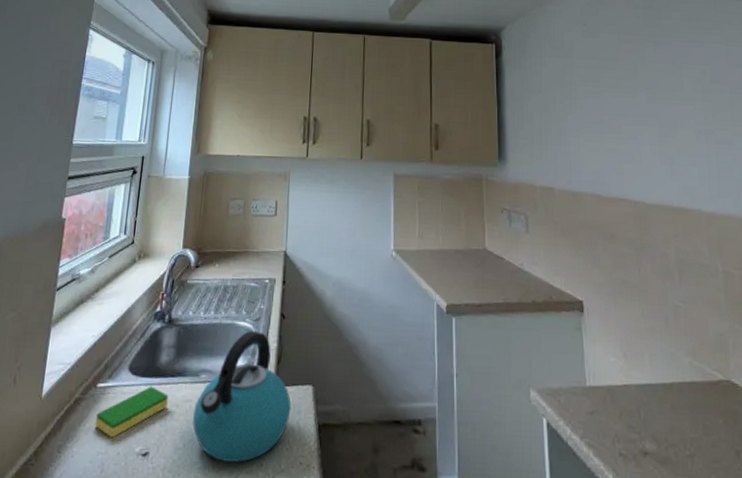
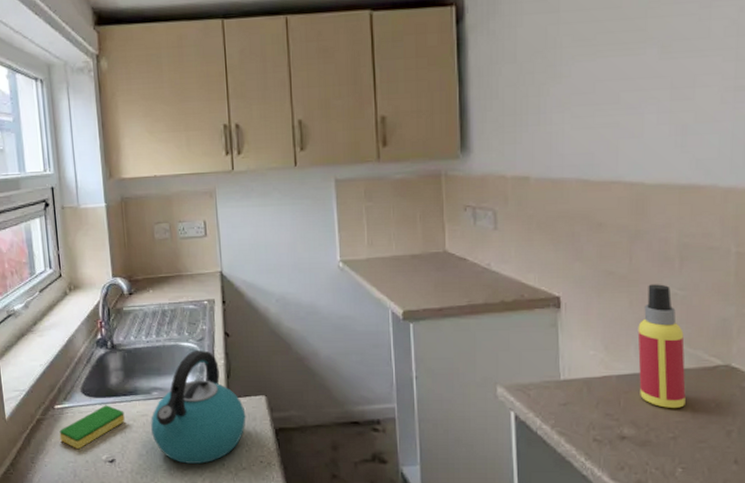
spray bottle: none [650,295,697,423] -> present [637,284,686,408]

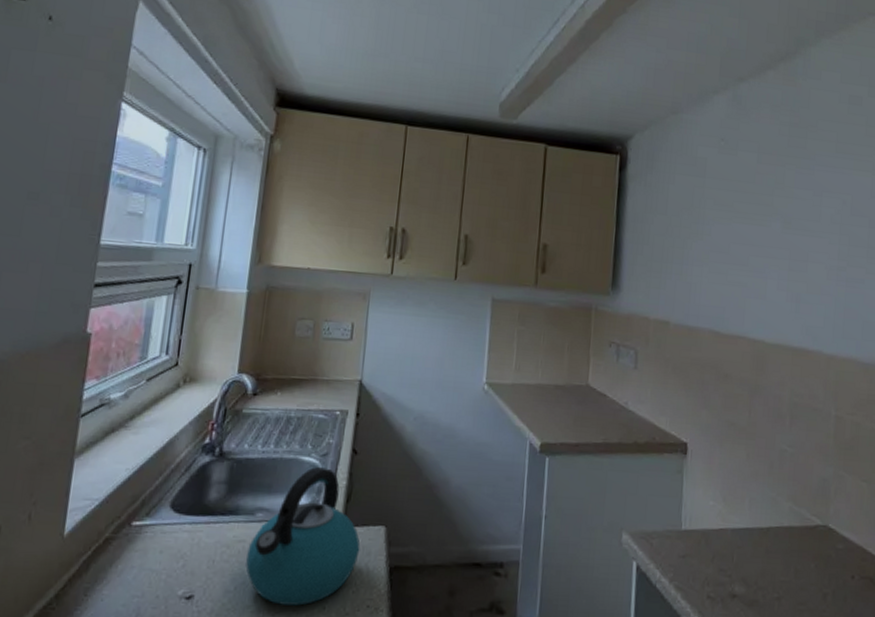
dish sponge: present [59,405,125,450] -> none [129,525,218,581]
spray bottle: present [637,284,686,408] -> none [751,439,791,567]

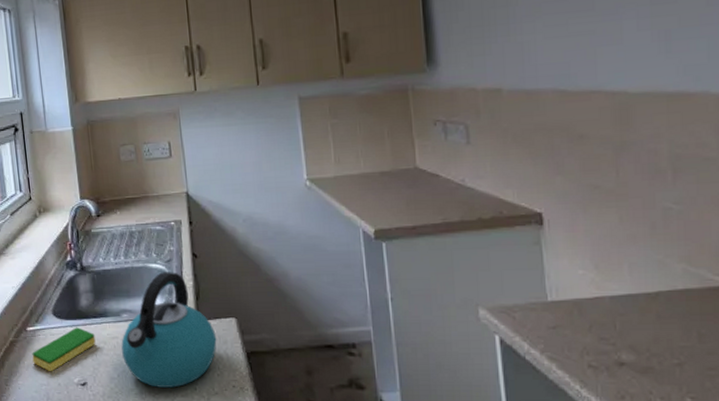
dish sponge: none [129,525,218,581] -> present [32,327,96,372]

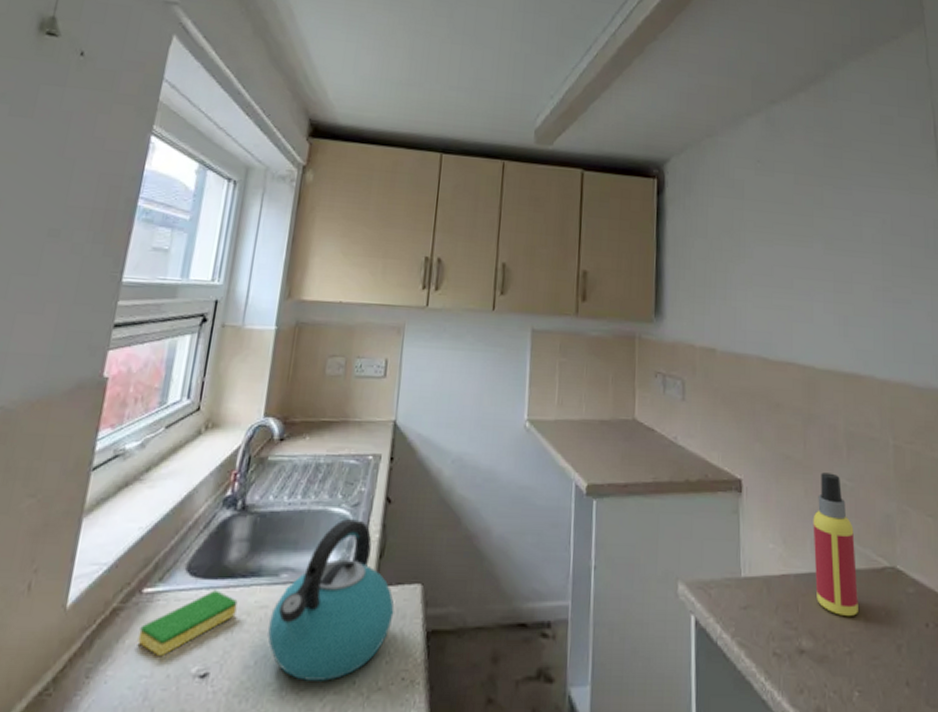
spray bottle: none [630,198,690,332] -> present [813,472,858,616]

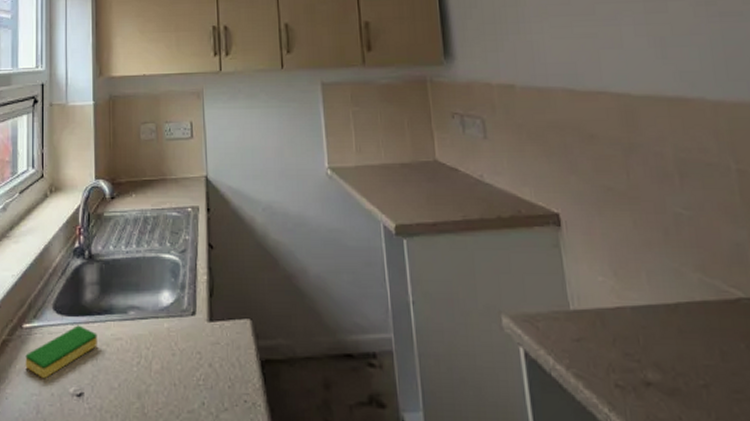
kettle: present [268,519,395,681] -> none [125,264,230,402]
spray bottle: present [813,472,858,616] -> none [646,202,712,348]

